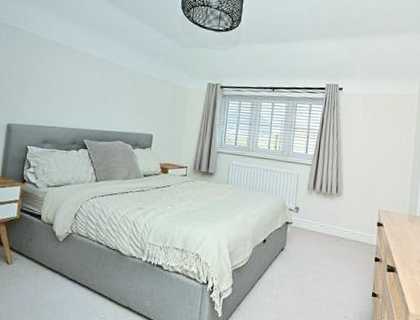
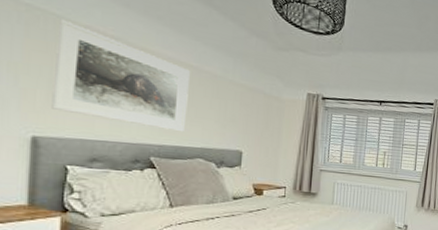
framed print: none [21,35,117,119] -> present [51,19,191,133]

